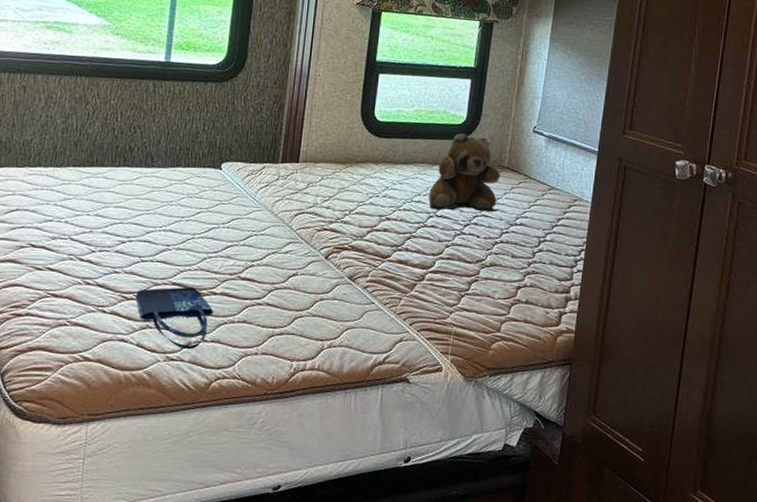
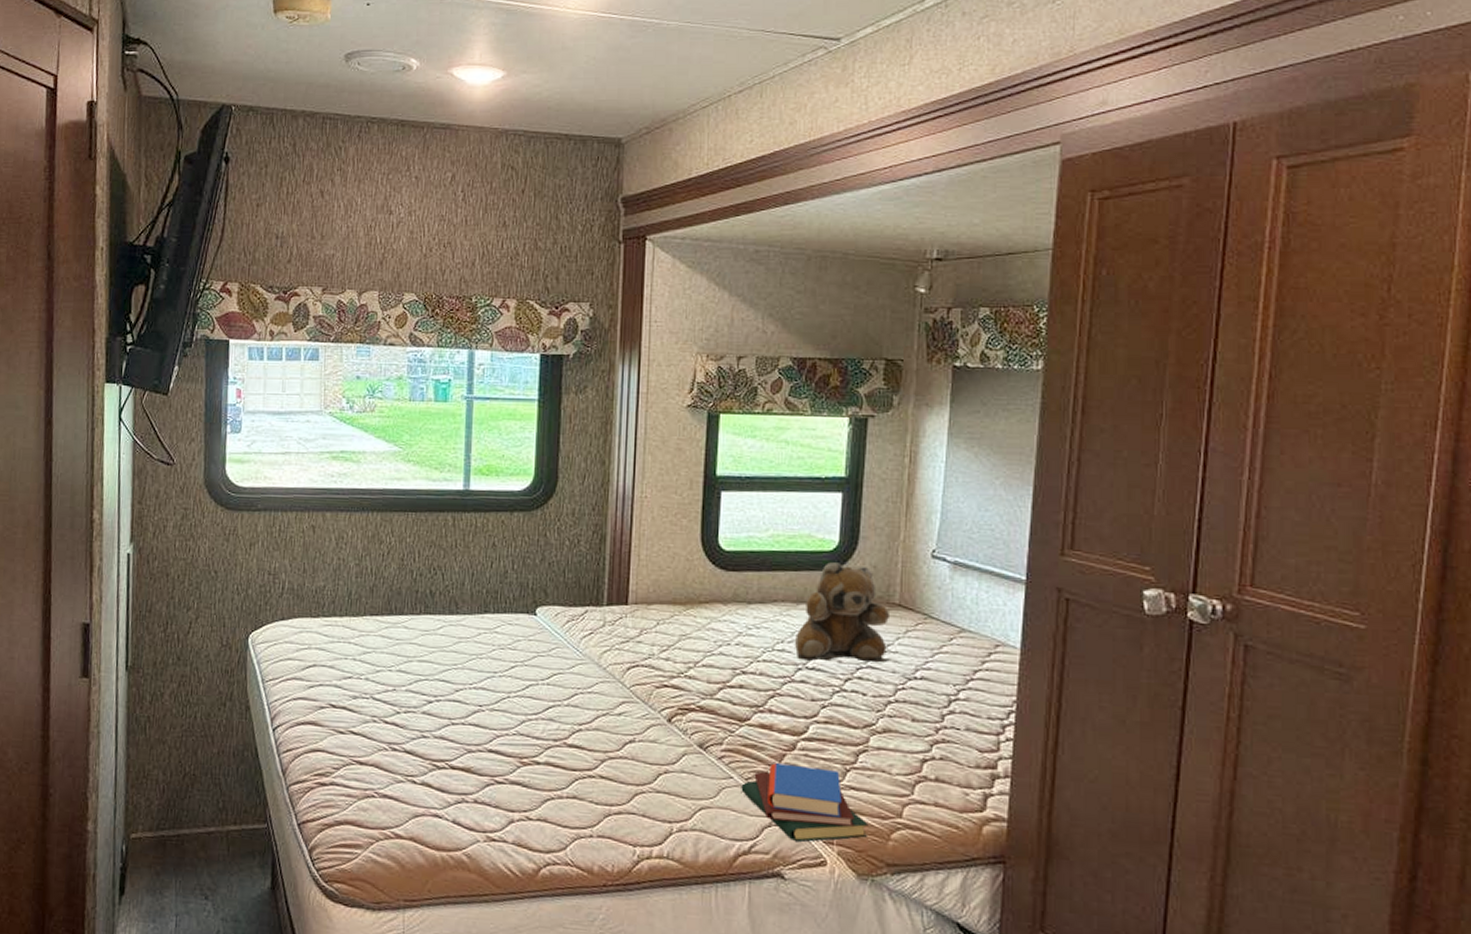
shopping bag: present [135,286,214,350] -> none [447,754,538,829]
book: none [380,291,476,353] -> present [741,763,869,842]

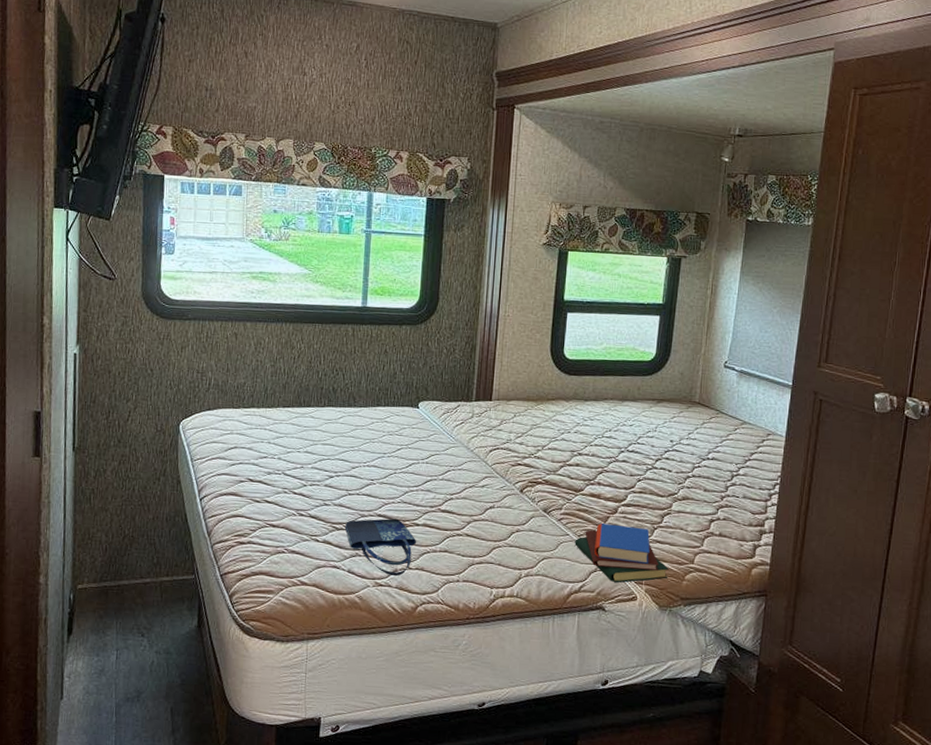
shopping bag: none [447,754,538,829] -> present [344,518,417,577]
teddy bear: present [795,562,891,663] -> none [620,370,692,447]

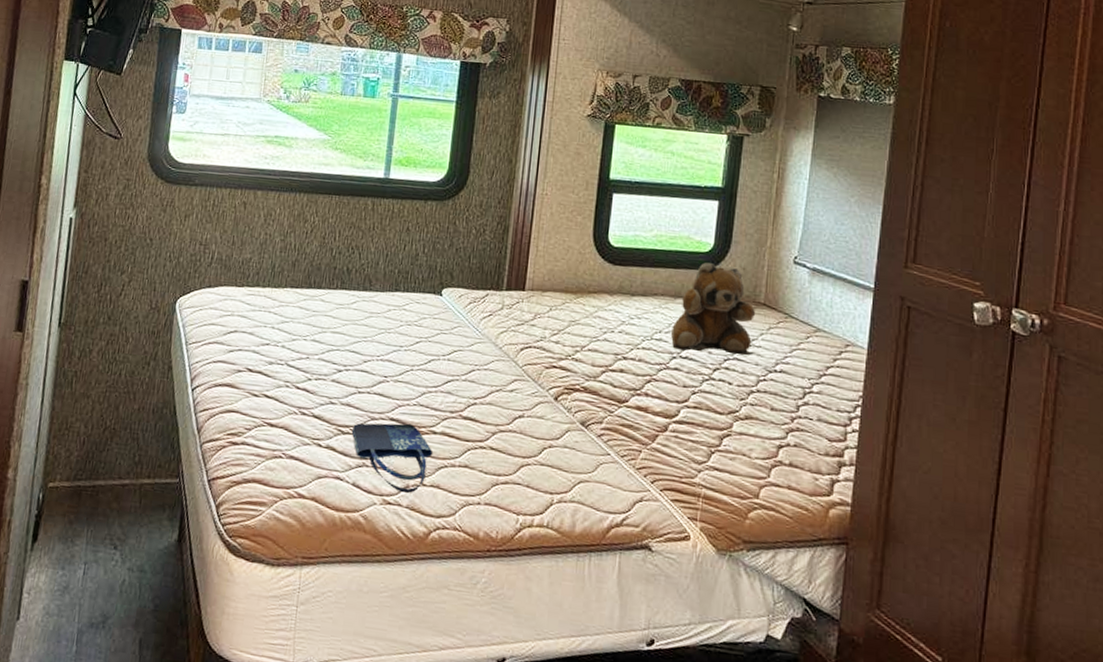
book: present [574,523,669,583] -> none [617,443,729,517]
teddy bear: none [620,370,692,447] -> present [671,262,756,356]

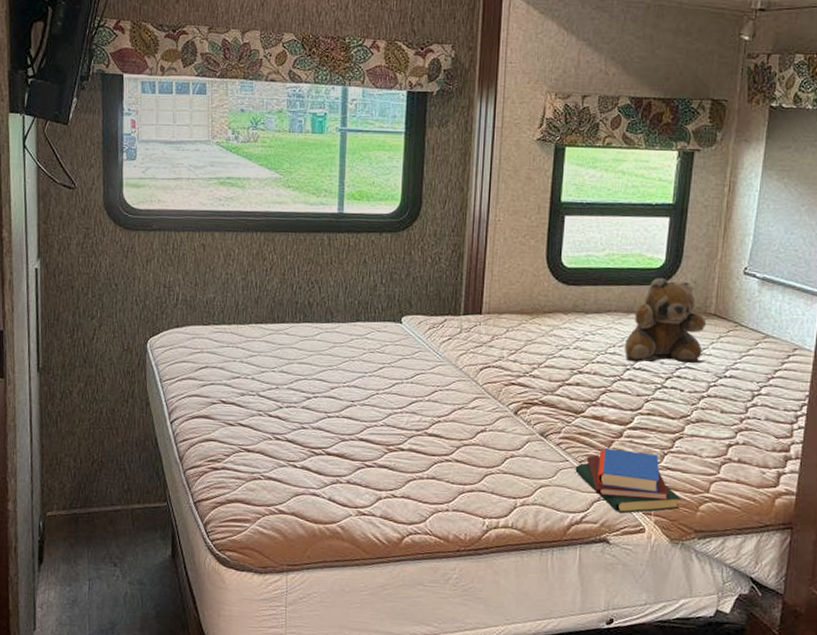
shopping bag: present [351,423,434,494] -> none [324,442,402,505]
book: none [617,443,729,517] -> present [575,448,681,513]

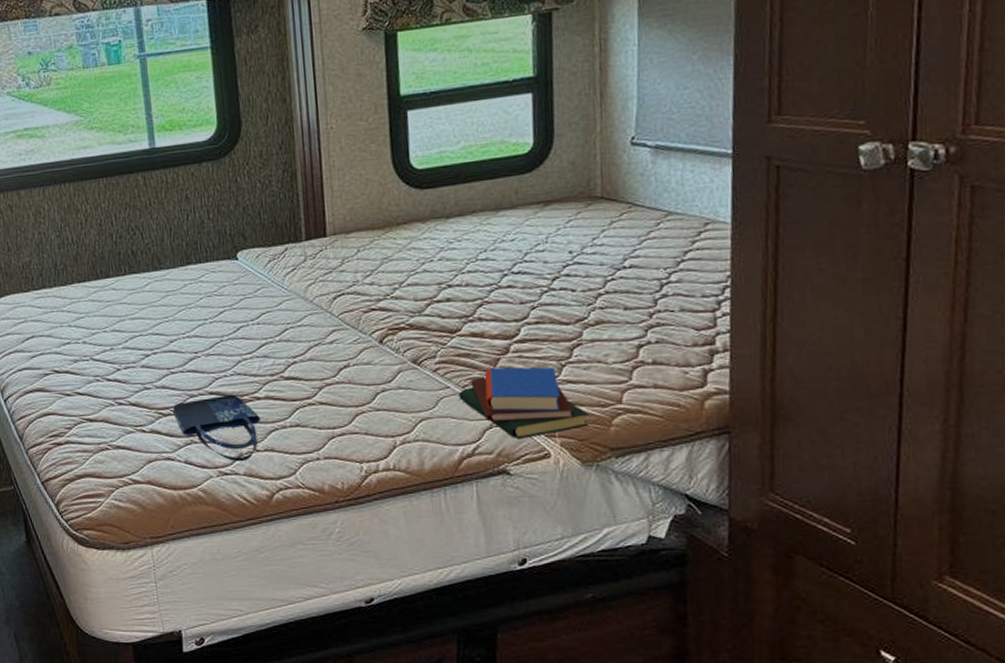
shopping bag: none [324,442,402,505] -> present [172,394,261,462]
teddy bear: present [625,278,707,364] -> none [498,164,595,266]

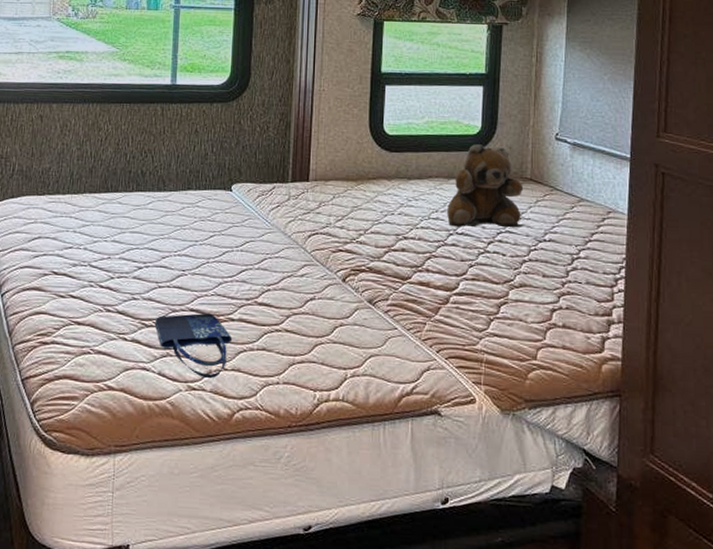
book: present [458,367,590,438] -> none [404,315,510,383]
teddy bear: none [498,164,595,266] -> present [447,144,524,228]

